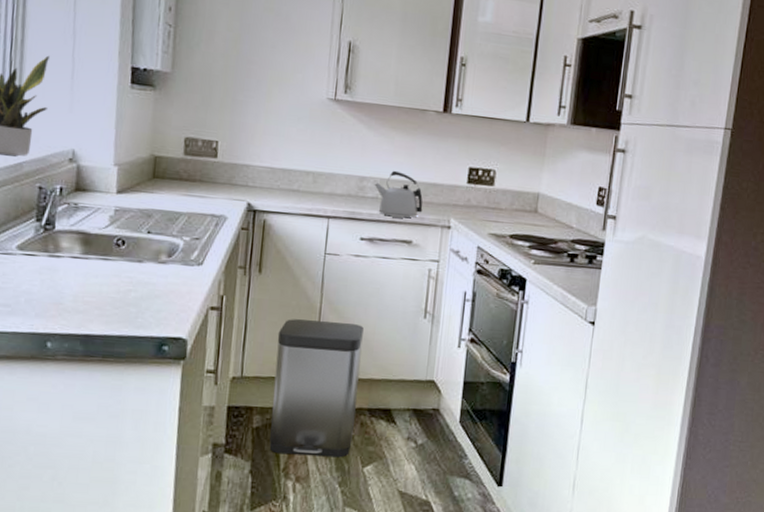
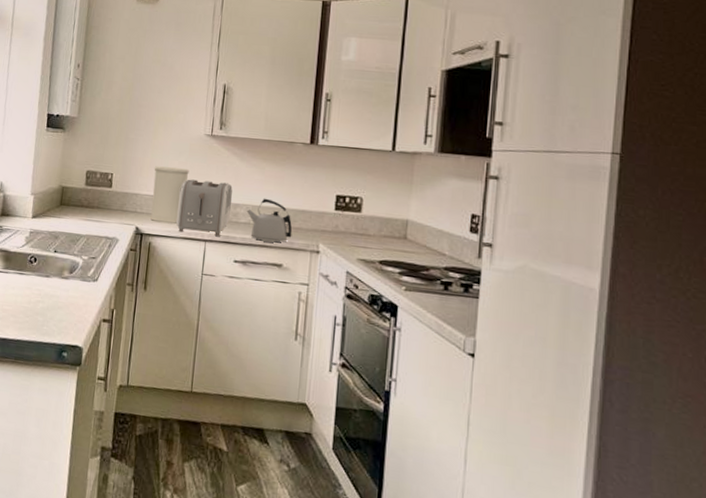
canister: none [265,133,310,199] -> present [151,166,189,224]
pedal bin: present [269,319,364,458] -> none [150,334,237,473]
toaster: none [295,148,359,213] -> present [176,179,233,237]

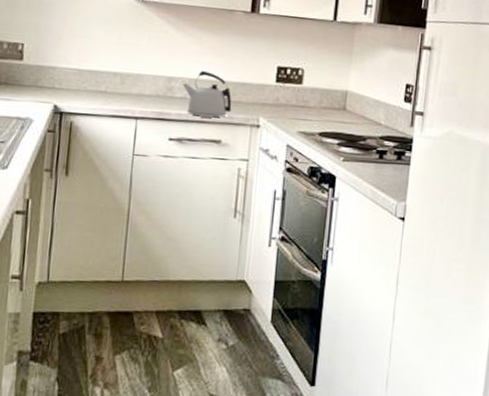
canister: present [151,166,189,224] -> none [72,35,117,101]
toaster: present [176,179,233,237] -> none [102,50,167,114]

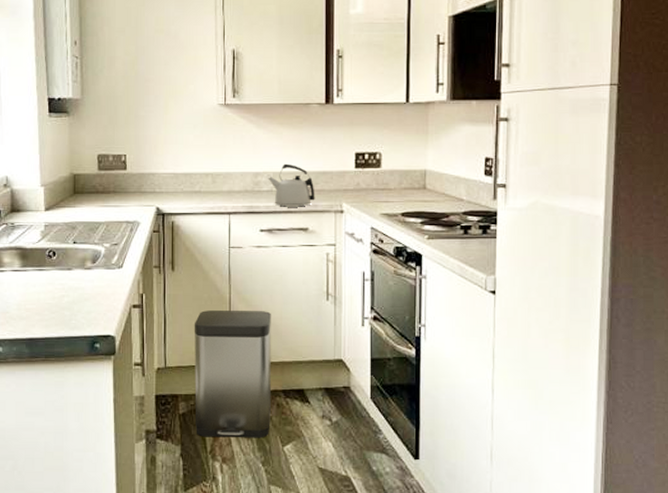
pedal bin: none [76,221,173,362] -> present [194,310,271,438]

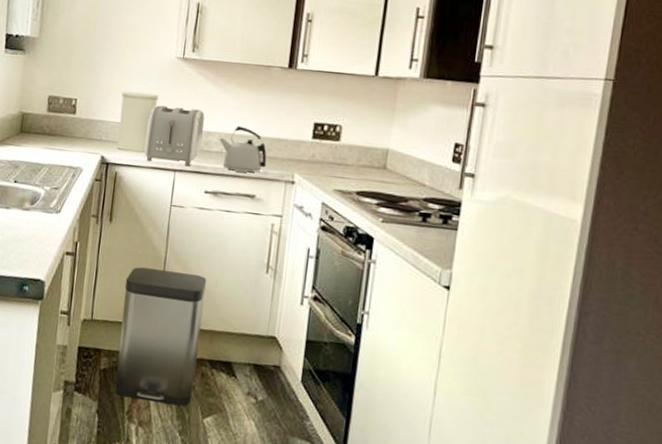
canister: none [169,141,206,201] -> present [117,91,159,153]
toaster: none [197,152,253,208] -> present [144,105,205,167]

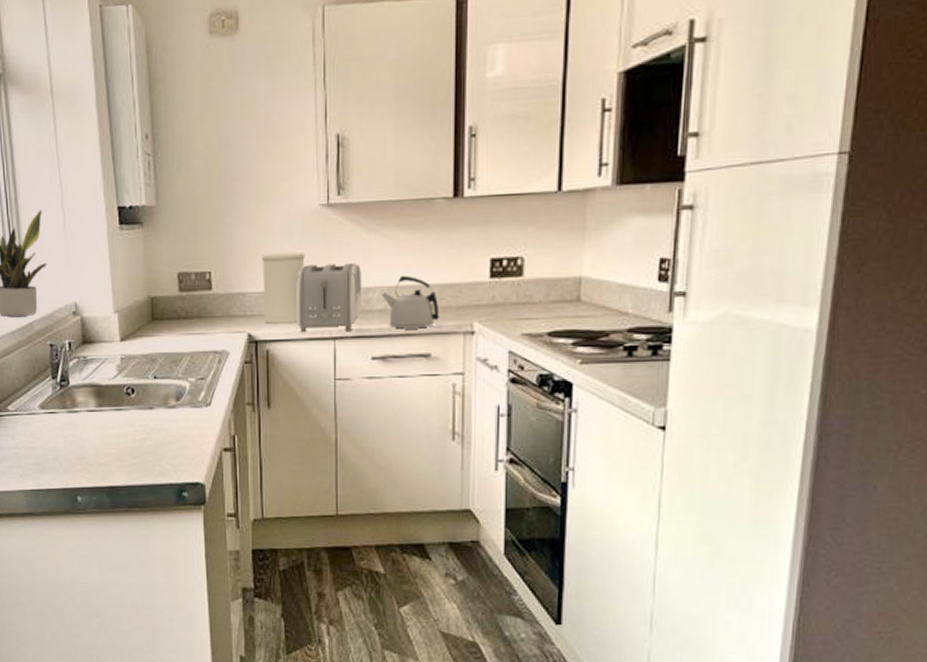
pedal bin: present [115,267,206,406] -> none [294,454,385,598]

